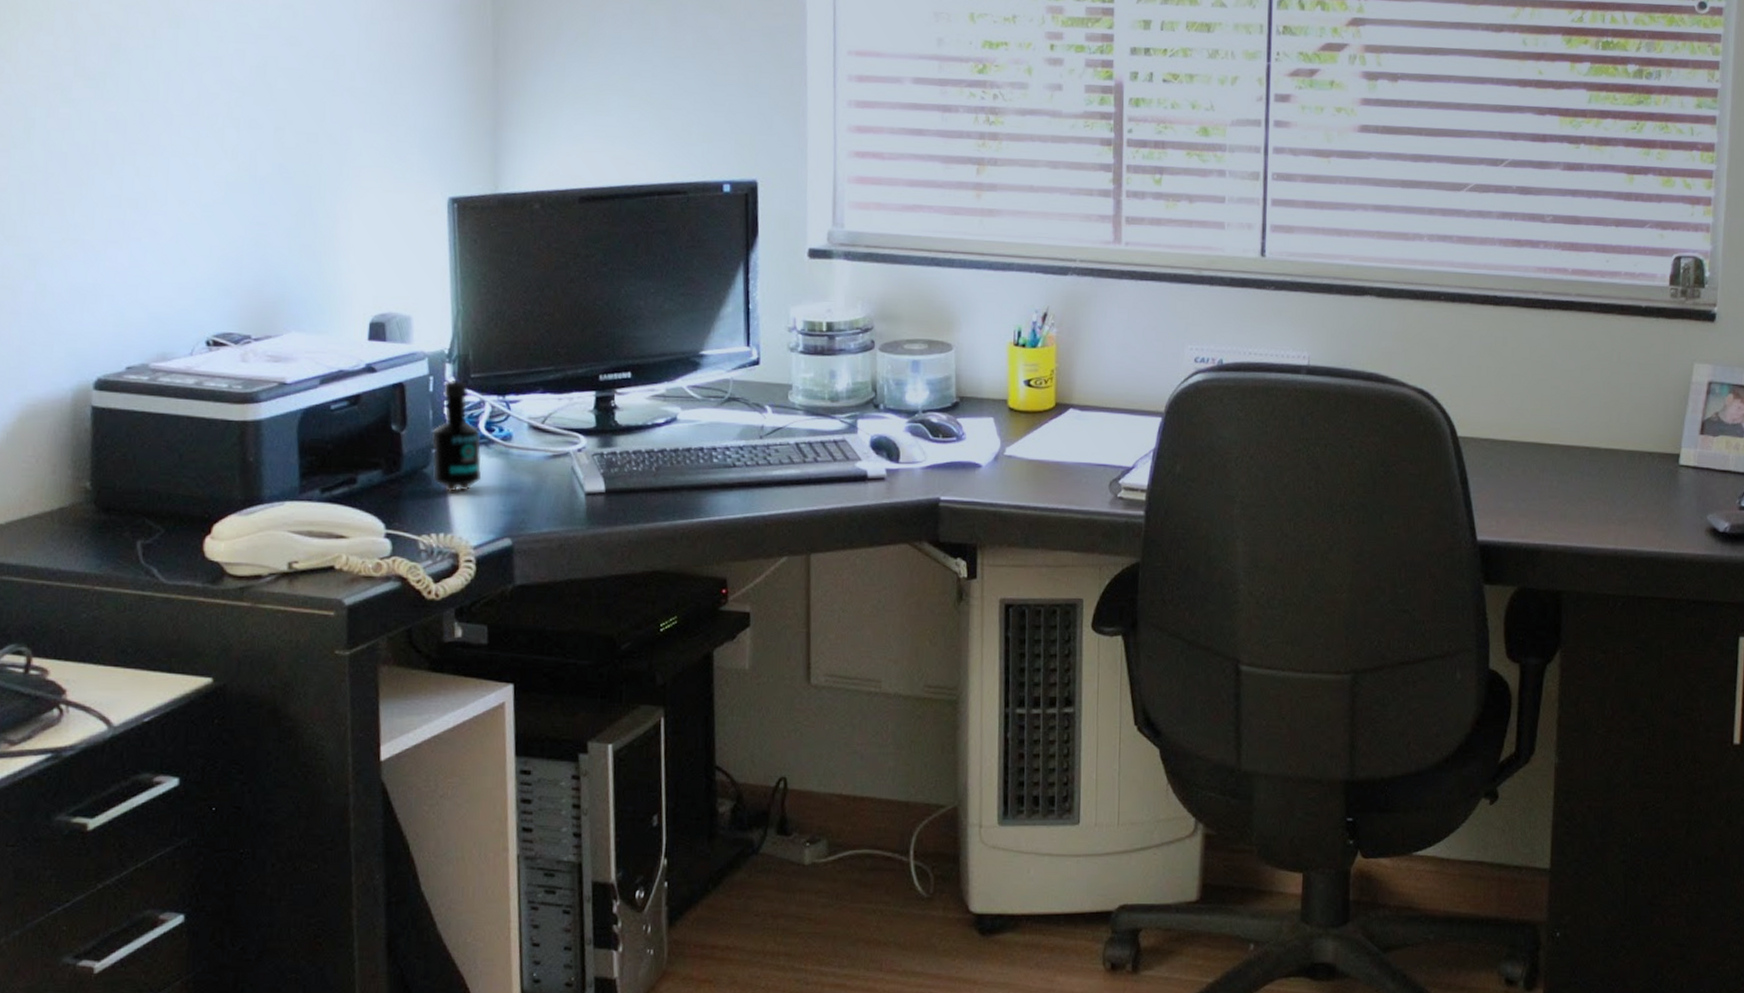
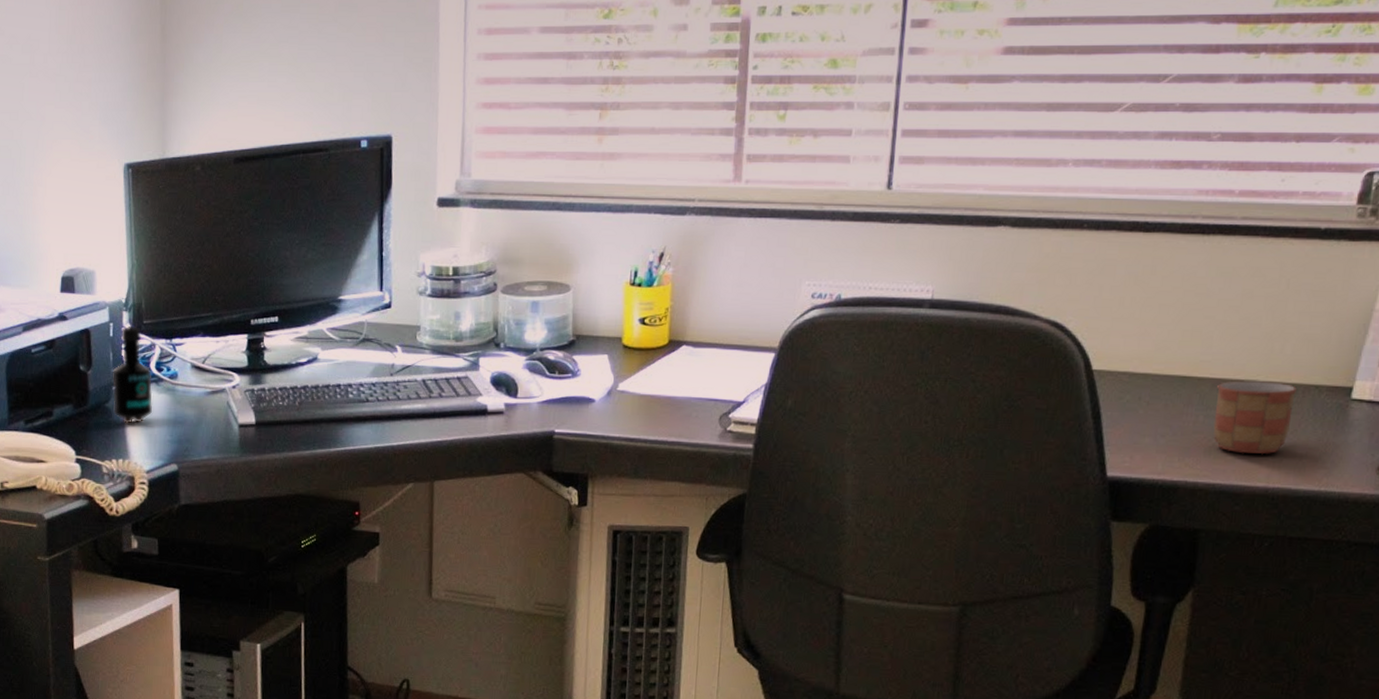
mug: none [1566,447,1634,518] -> present [1213,380,1297,455]

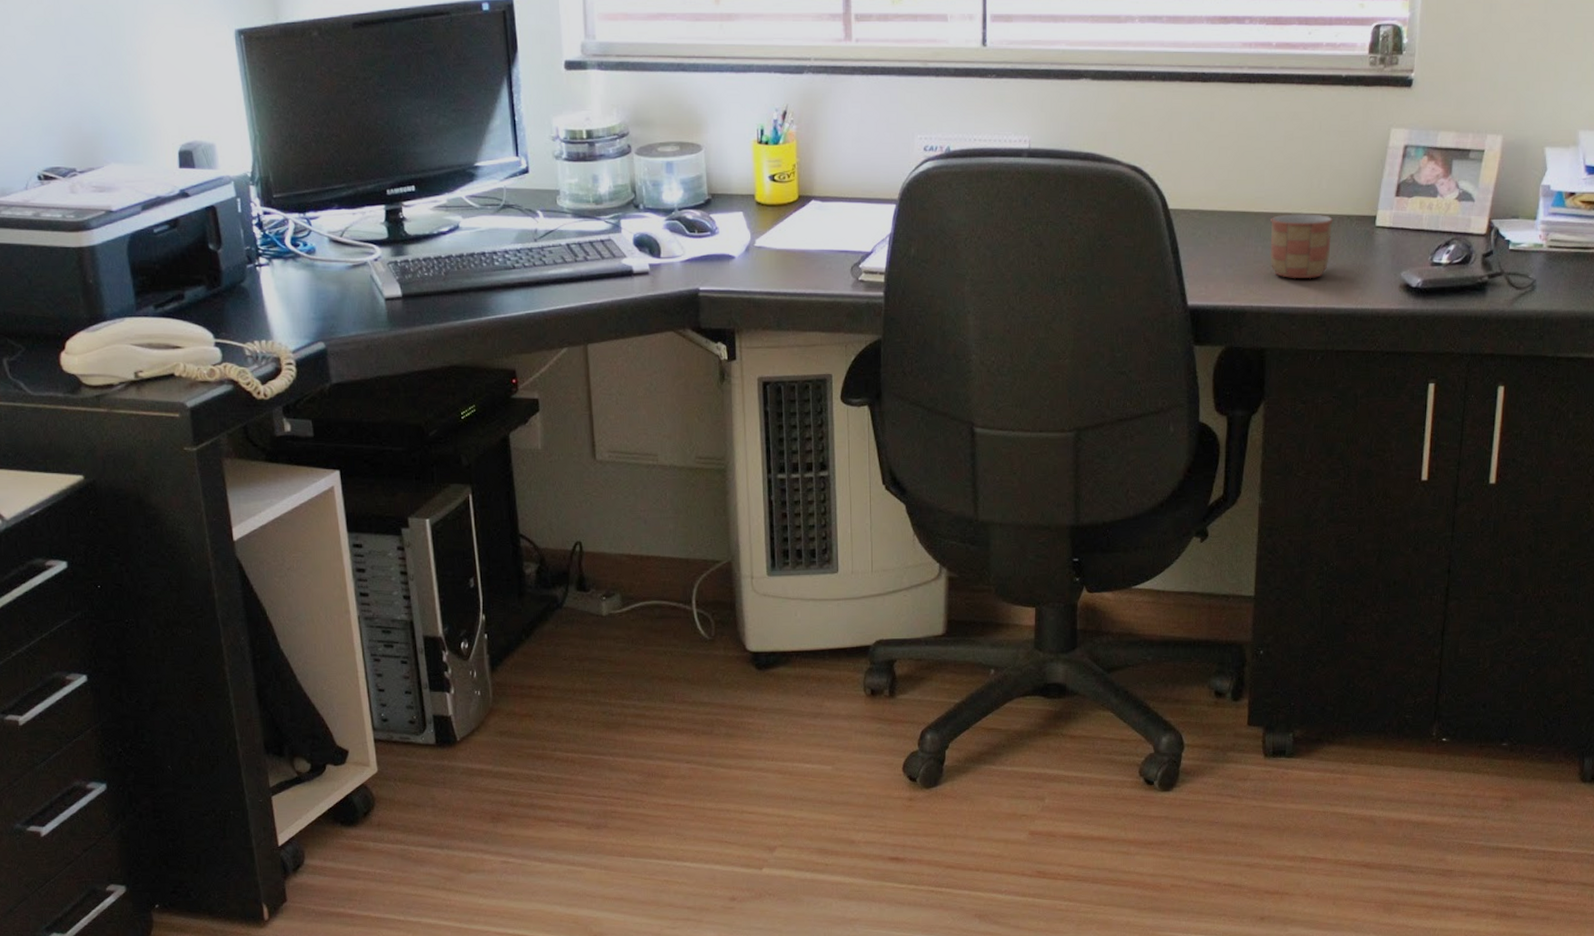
bottle: present [112,325,153,424] -> none [244,200,293,303]

